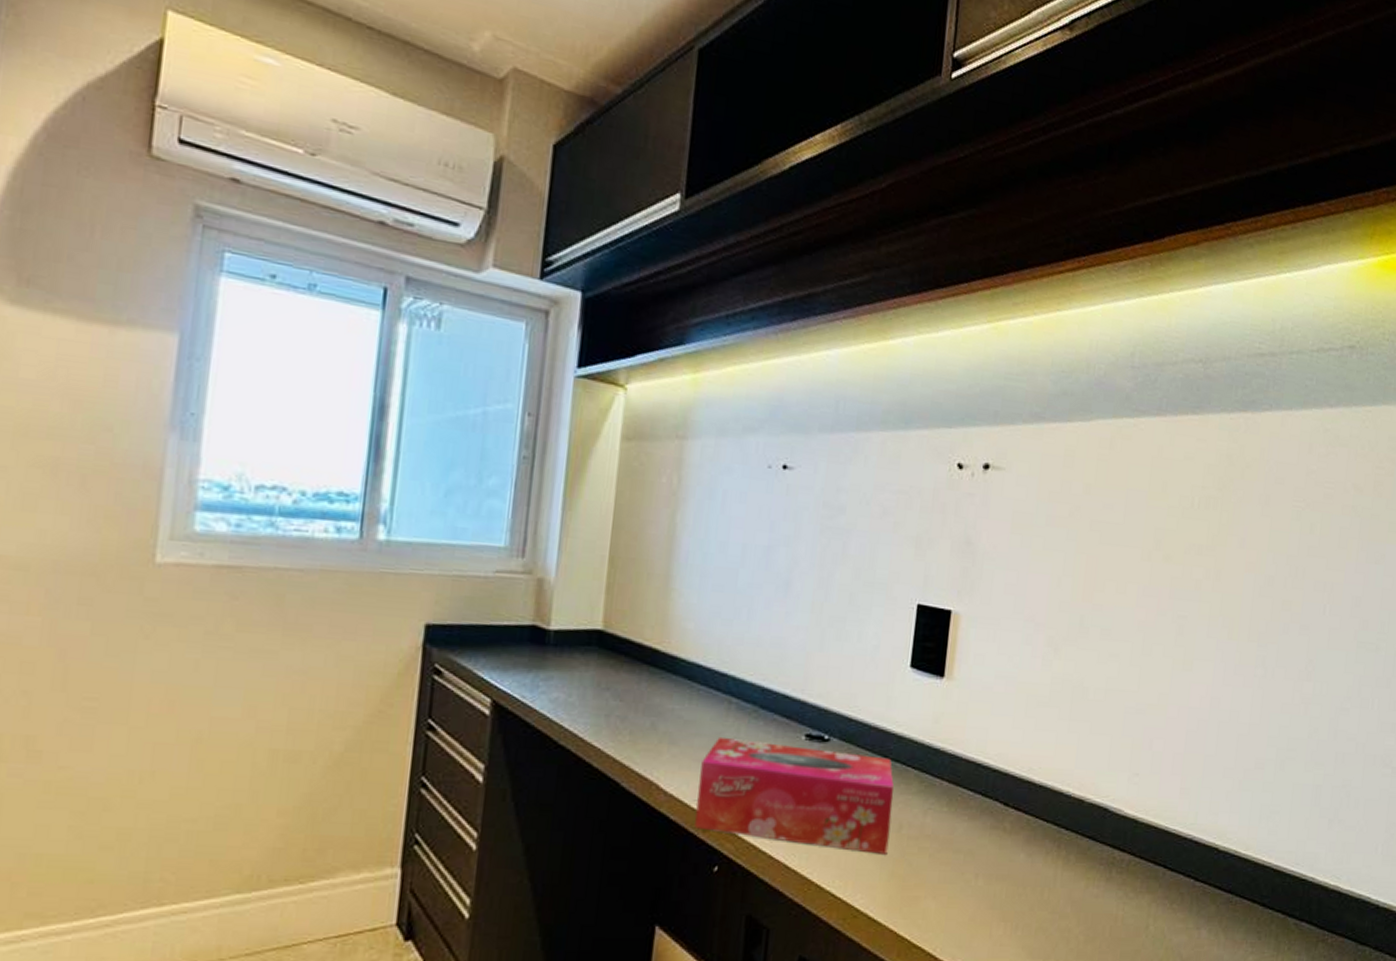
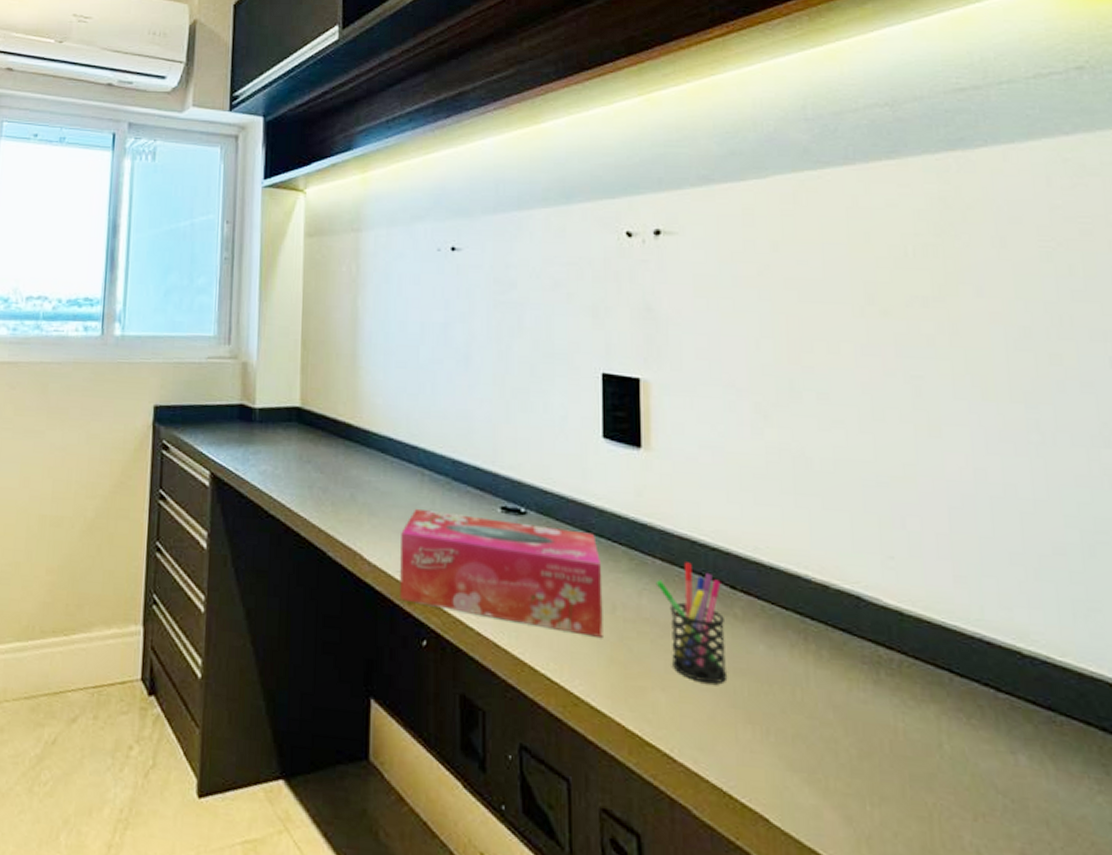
pen holder: none [940,783,997,890] -> present [655,562,728,684]

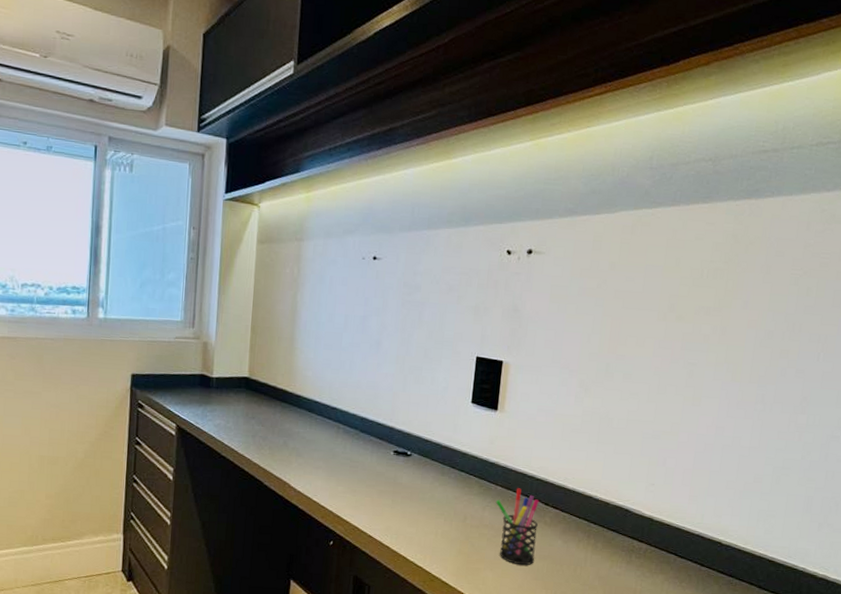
tissue box: present [400,508,603,637] -> none [316,451,460,537]

